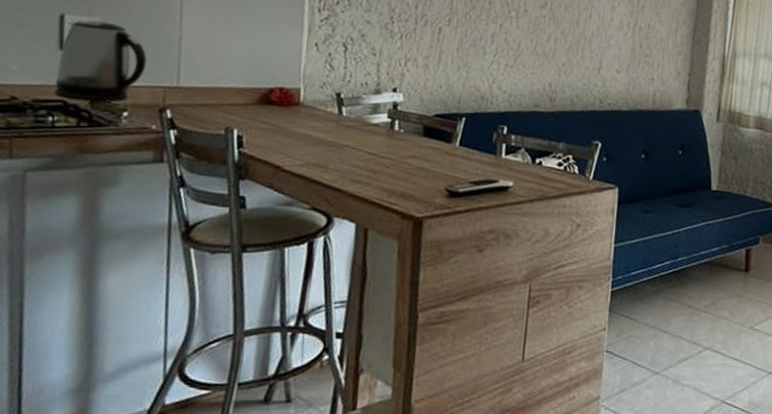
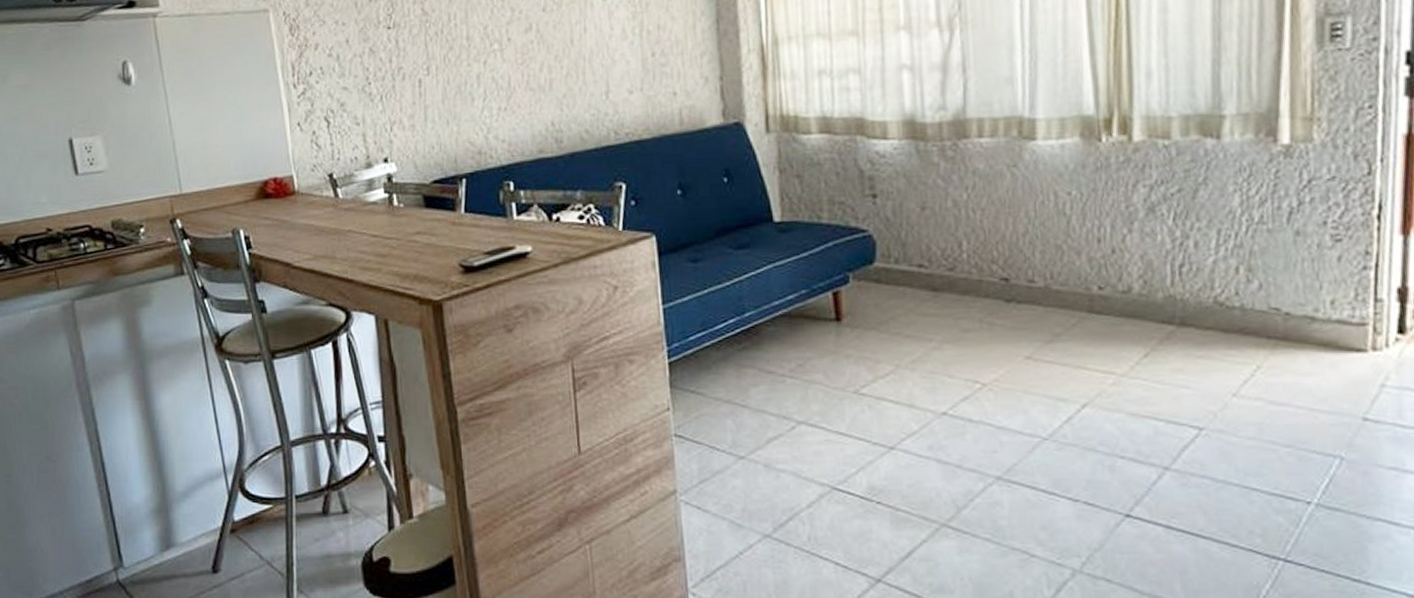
kettle: present [54,20,147,103] -> none [76,138,150,224]

